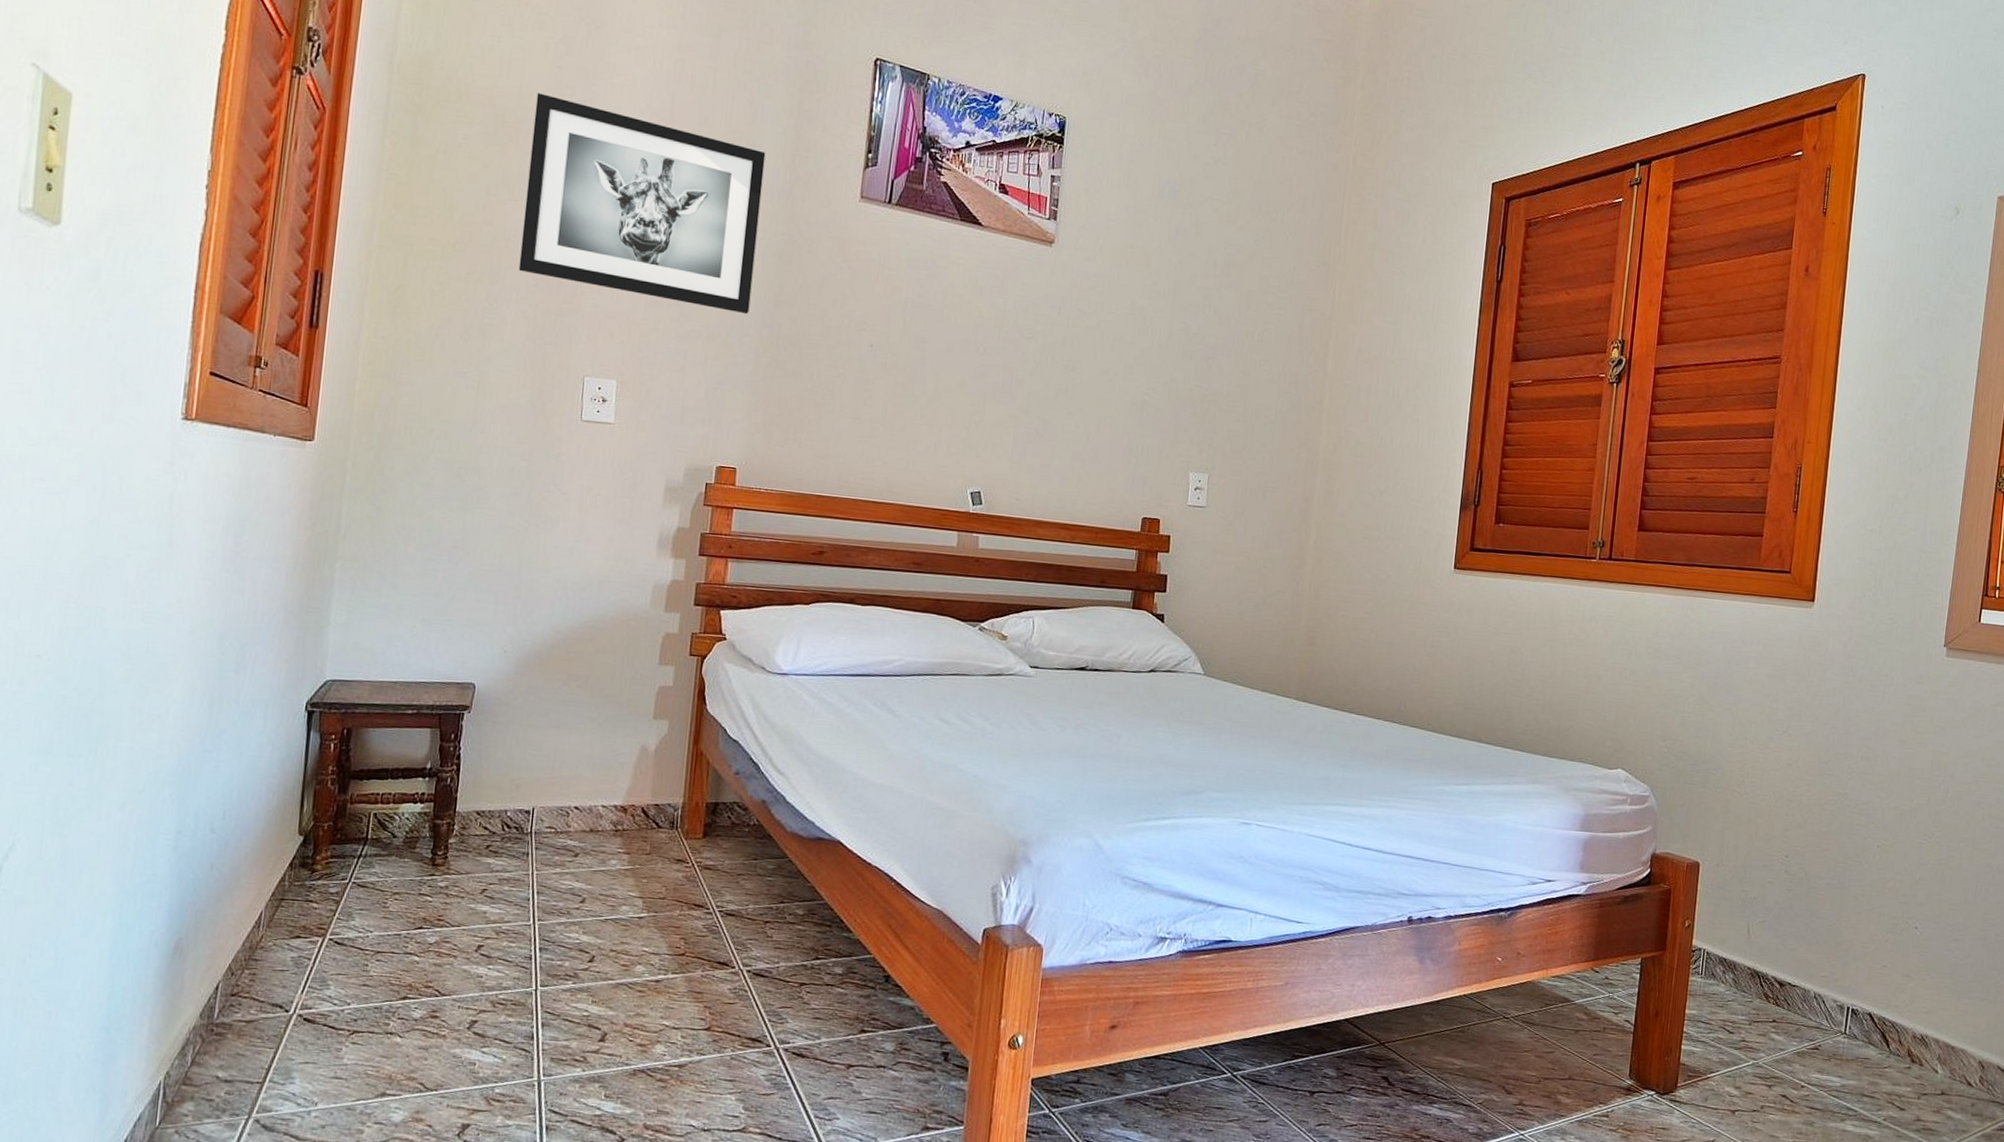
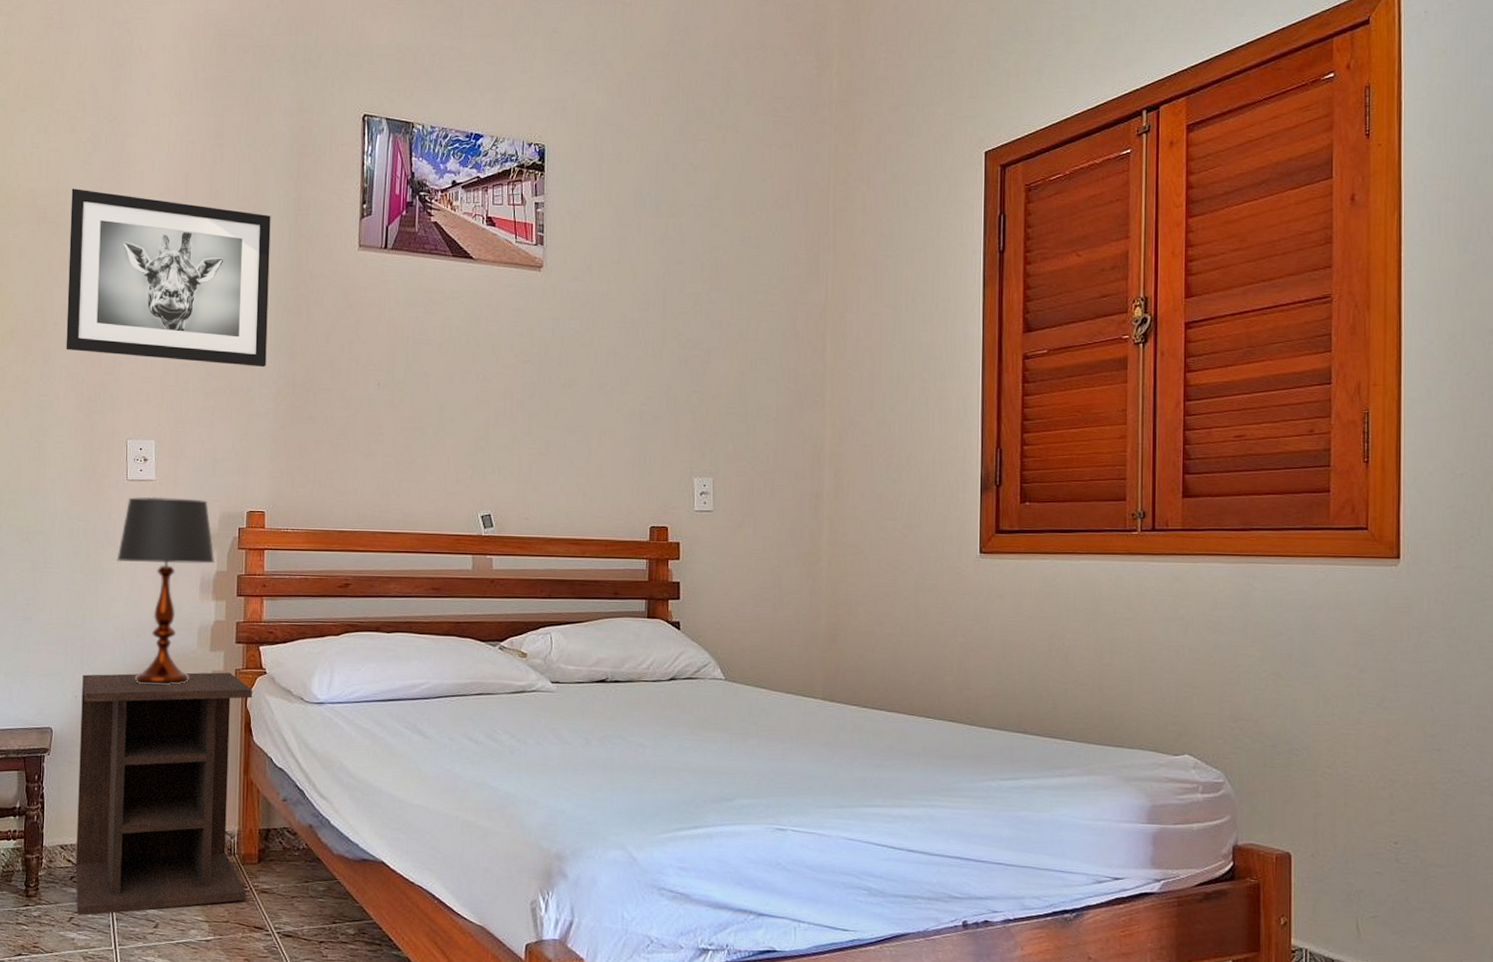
nightstand: none [491,628,710,888] -> present [75,672,253,916]
table lamp: none [563,440,677,646] -> present [117,496,215,686]

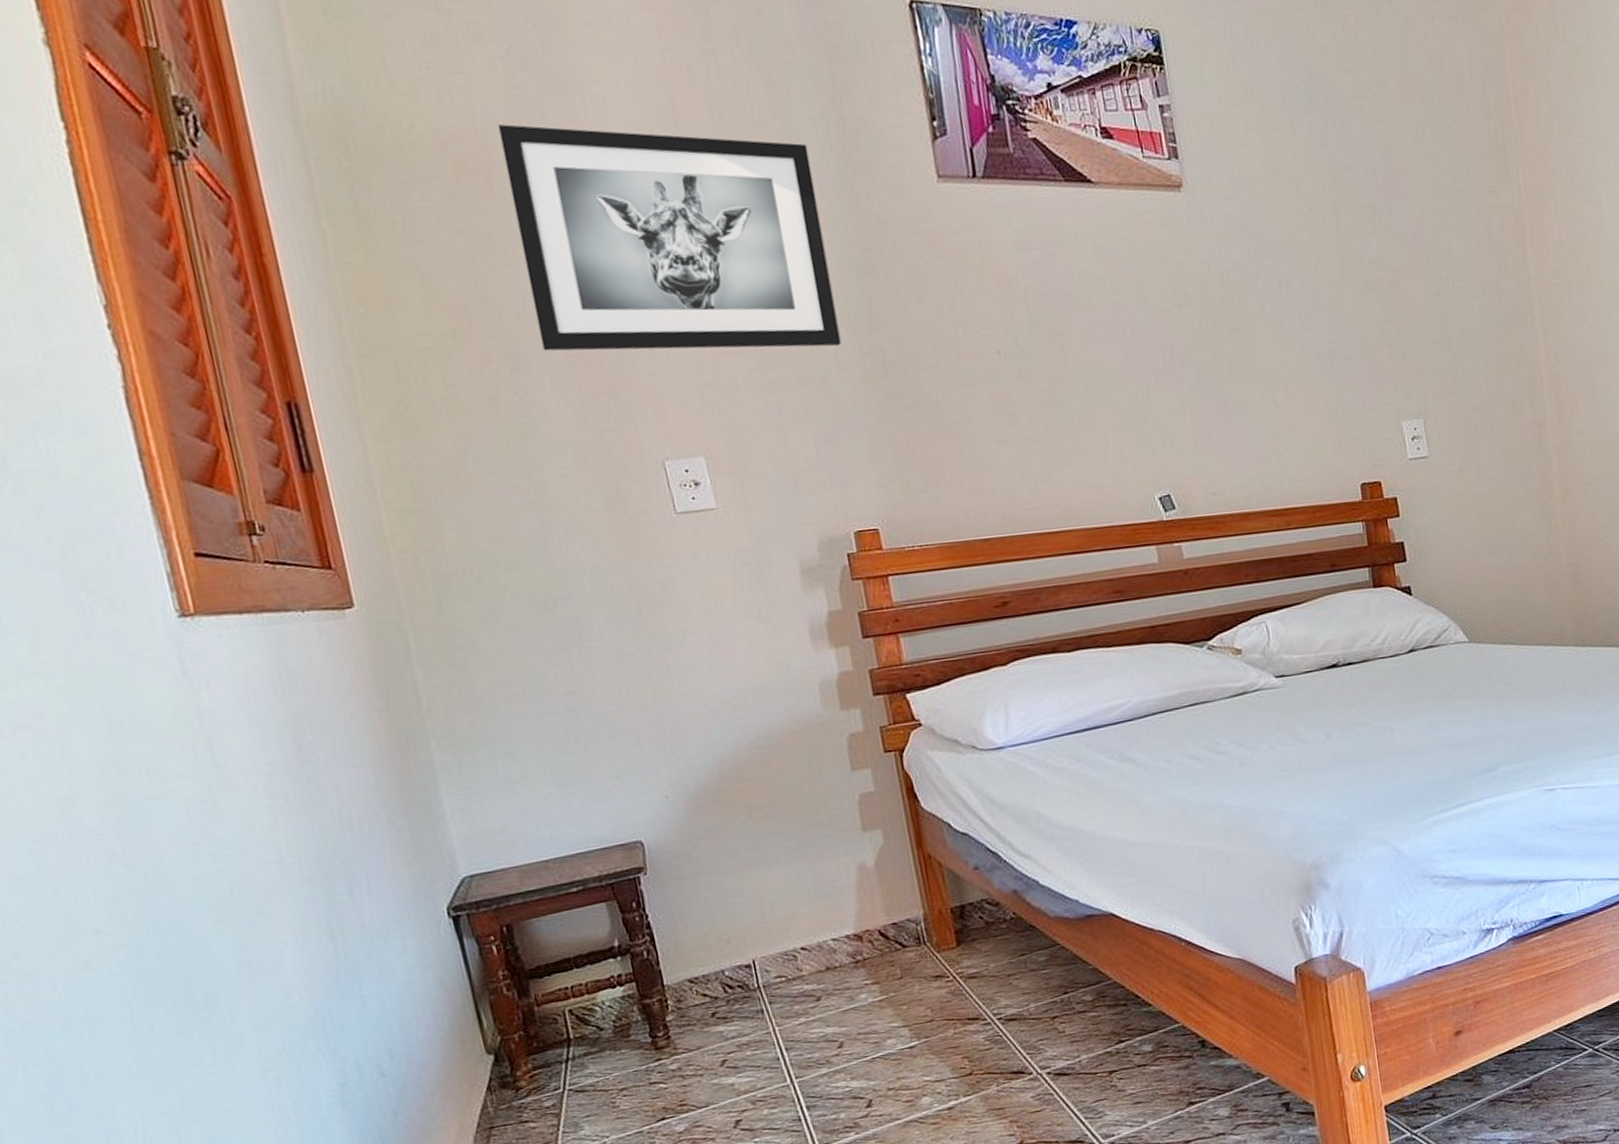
nightstand: present [75,672,253,916] -> none [670,732,951,1056]
table lamp: present [117,496,215,686] -> none [683,525,824,766]

